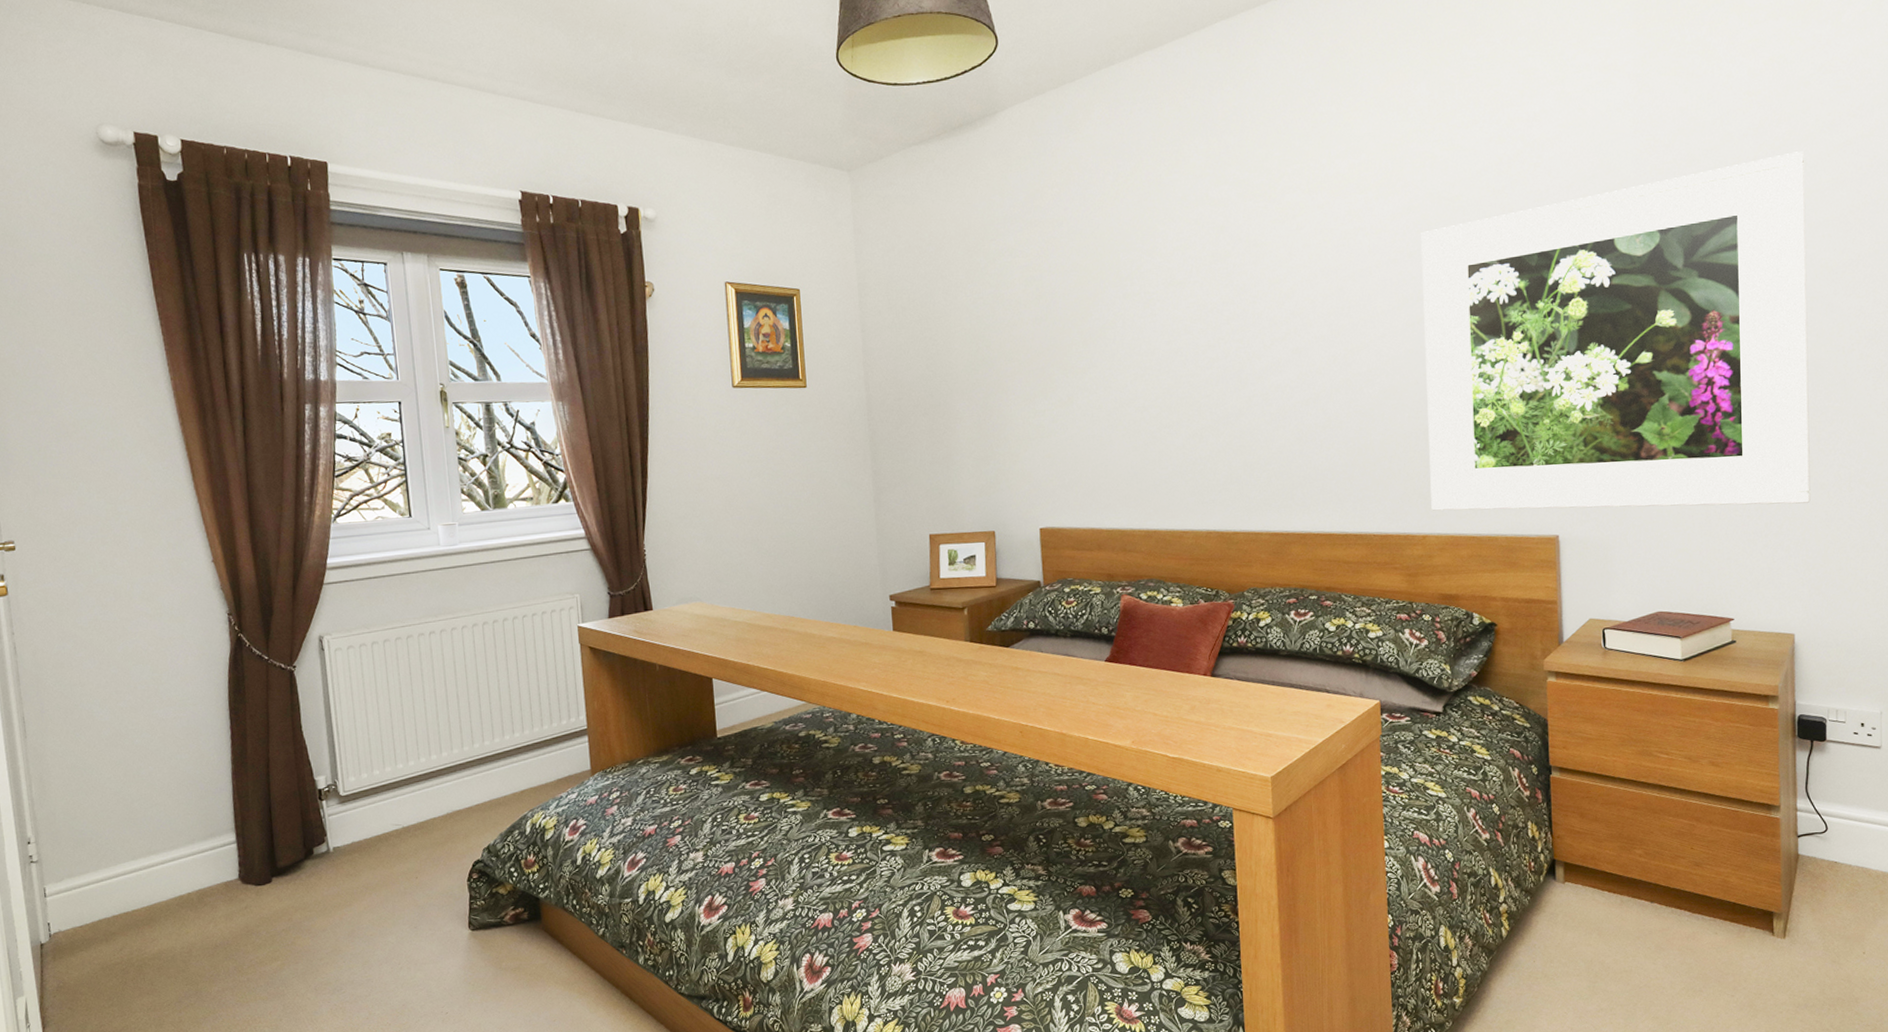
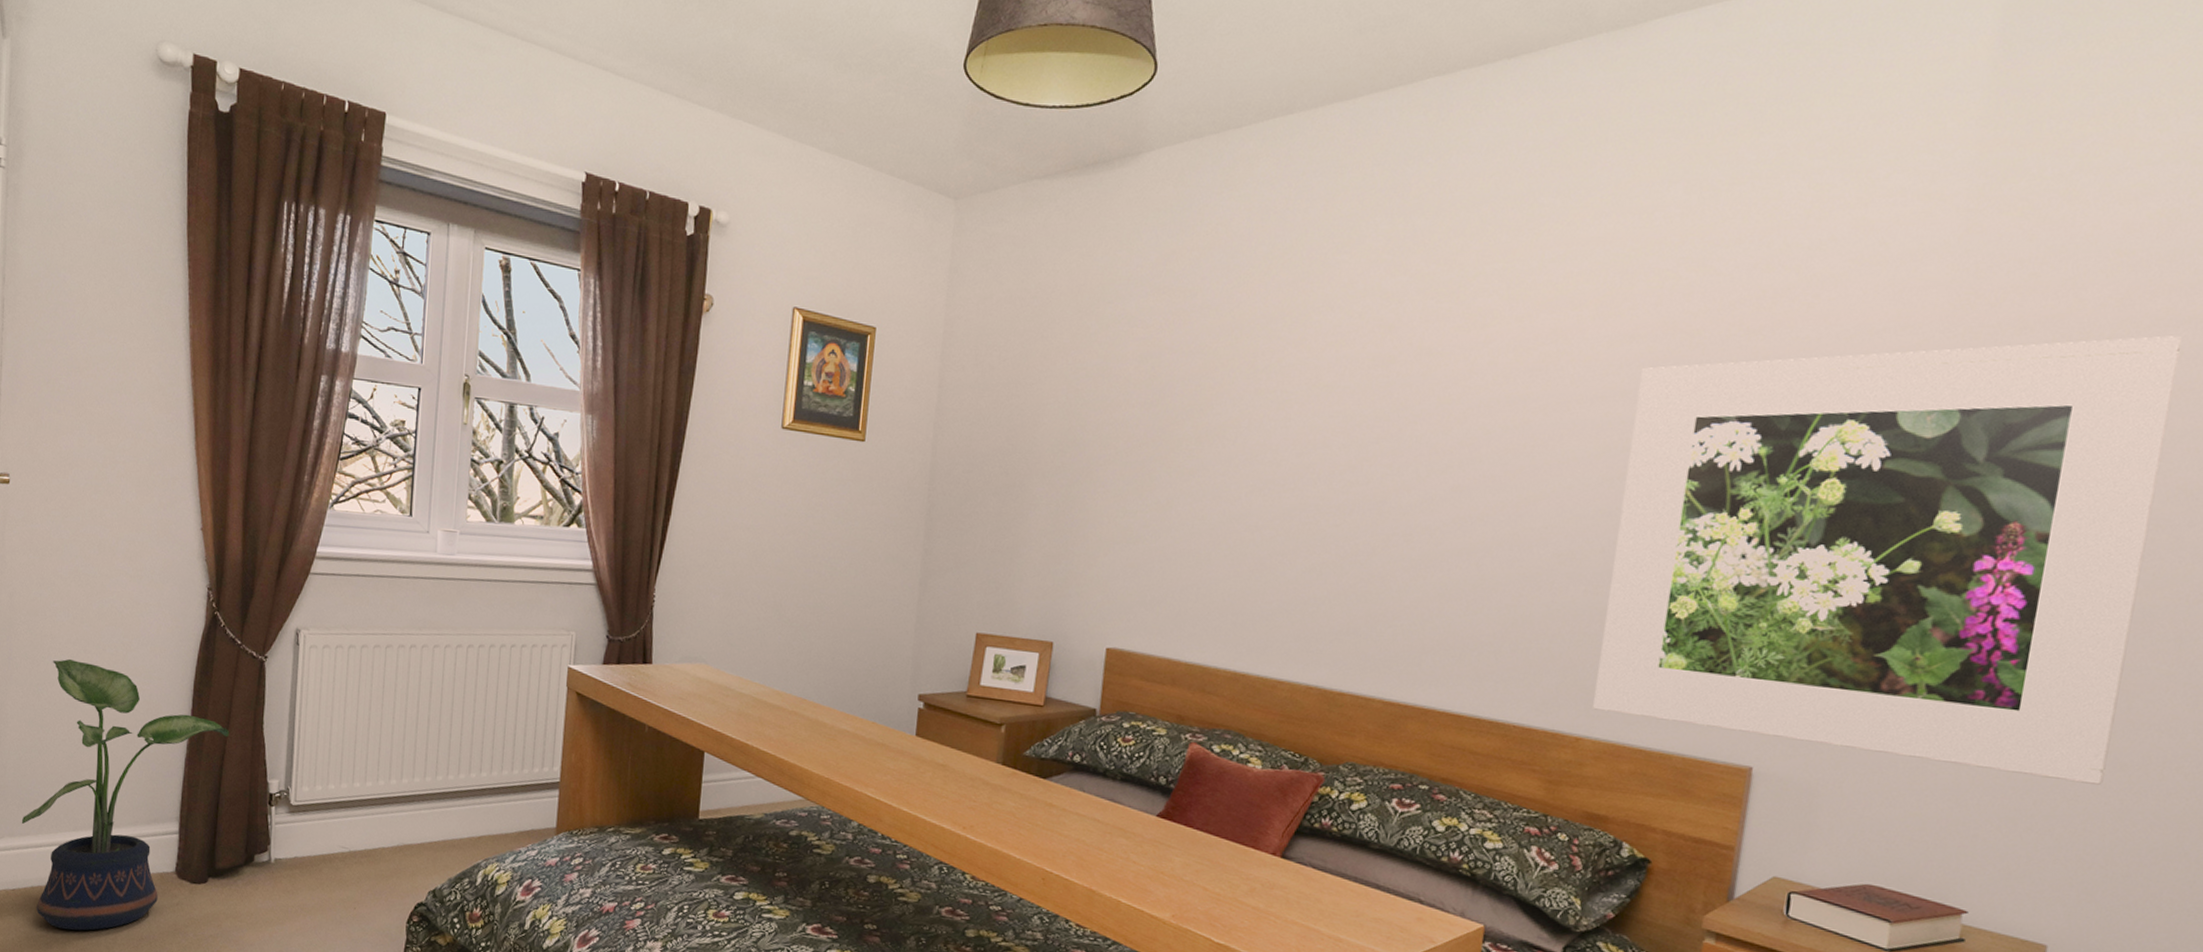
potted plant: none [78,701,271,954] -> present [21,658,230,931]

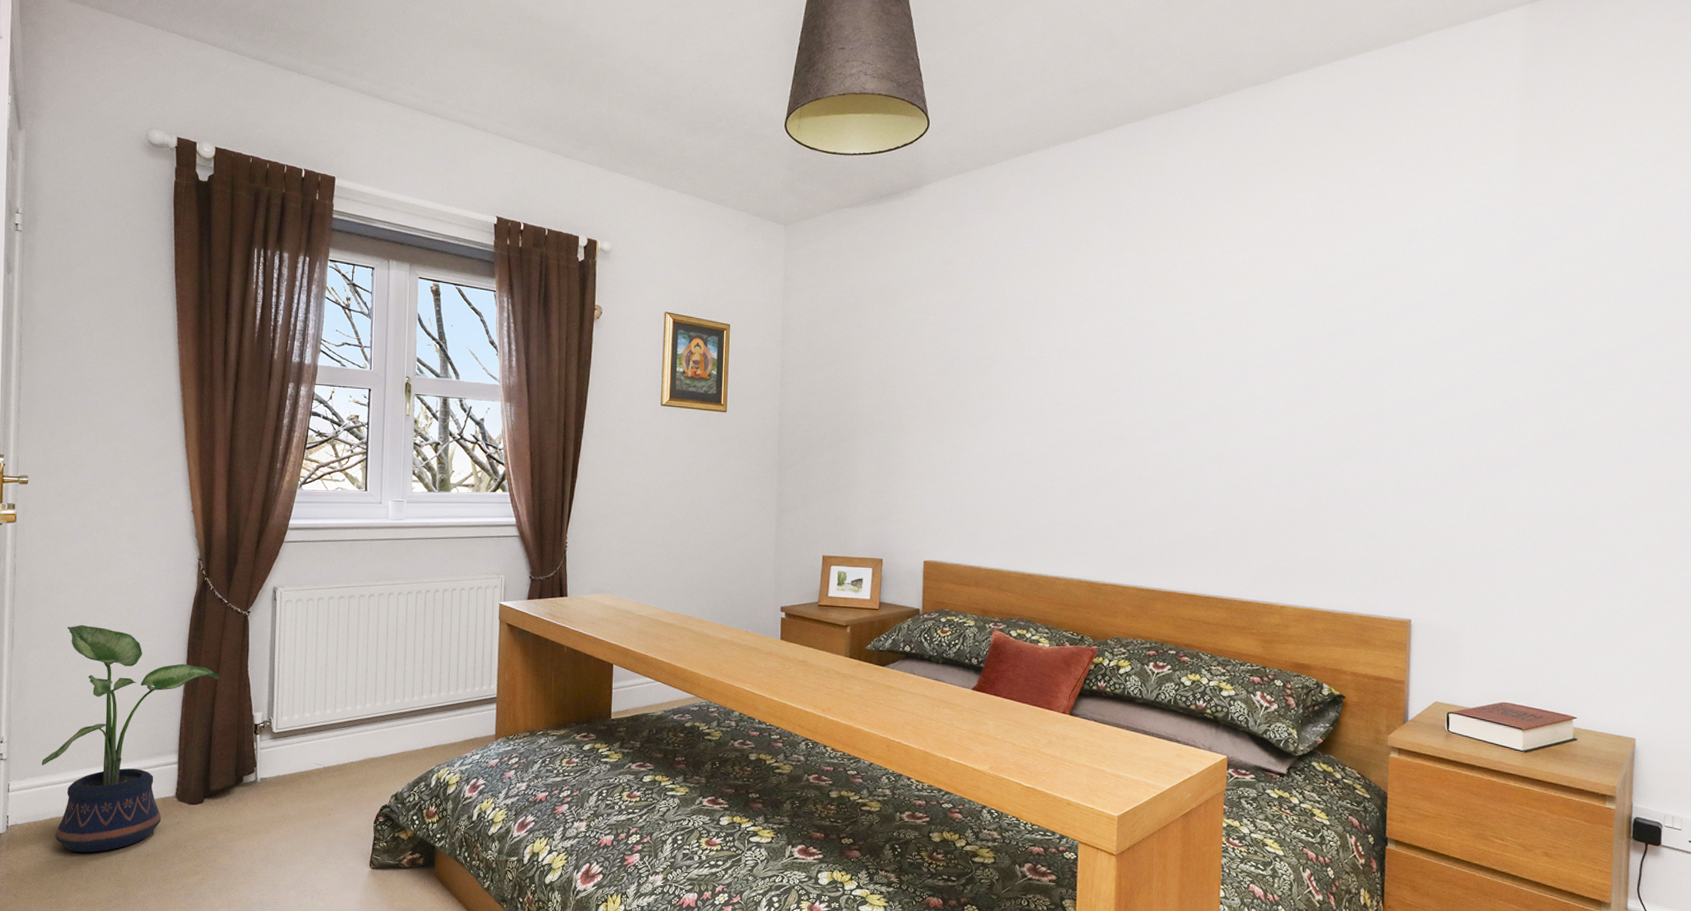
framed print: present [1593,336,2182,785] -> none [1291,286,1672,615]

